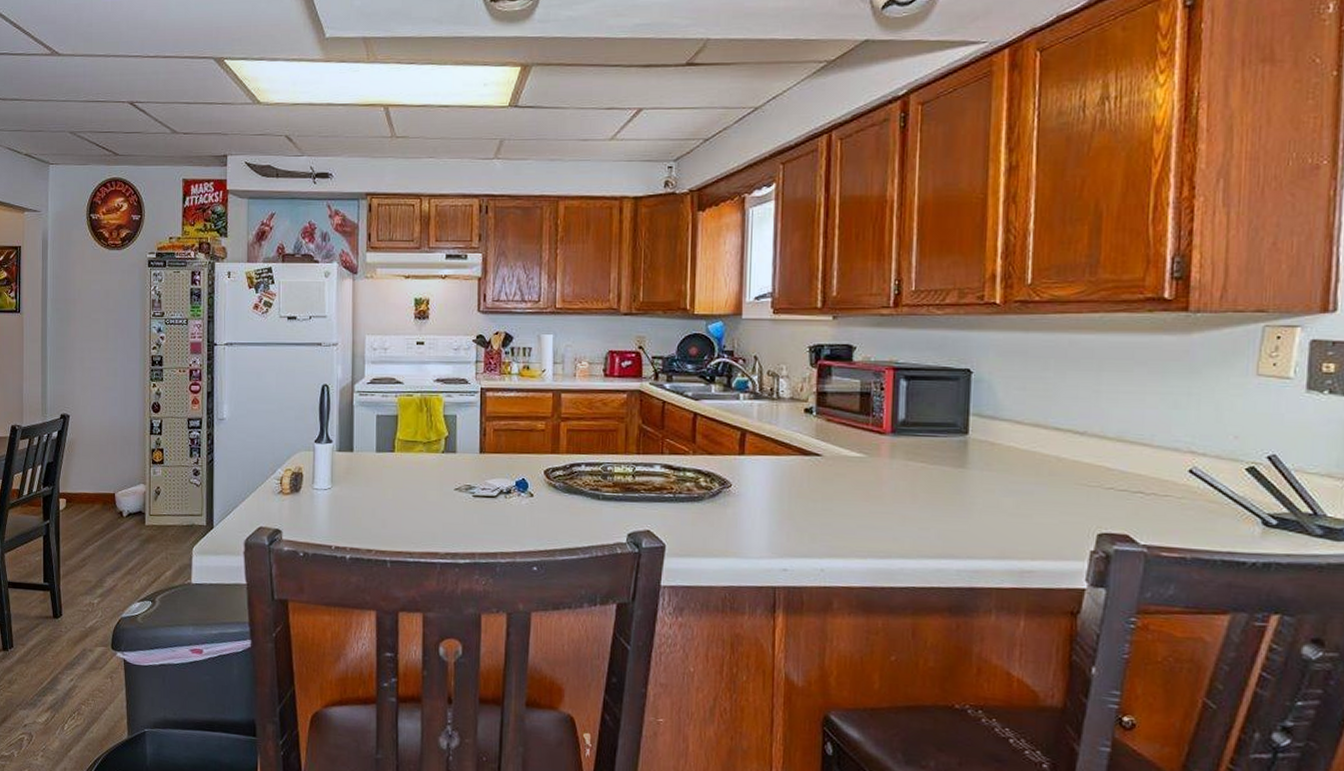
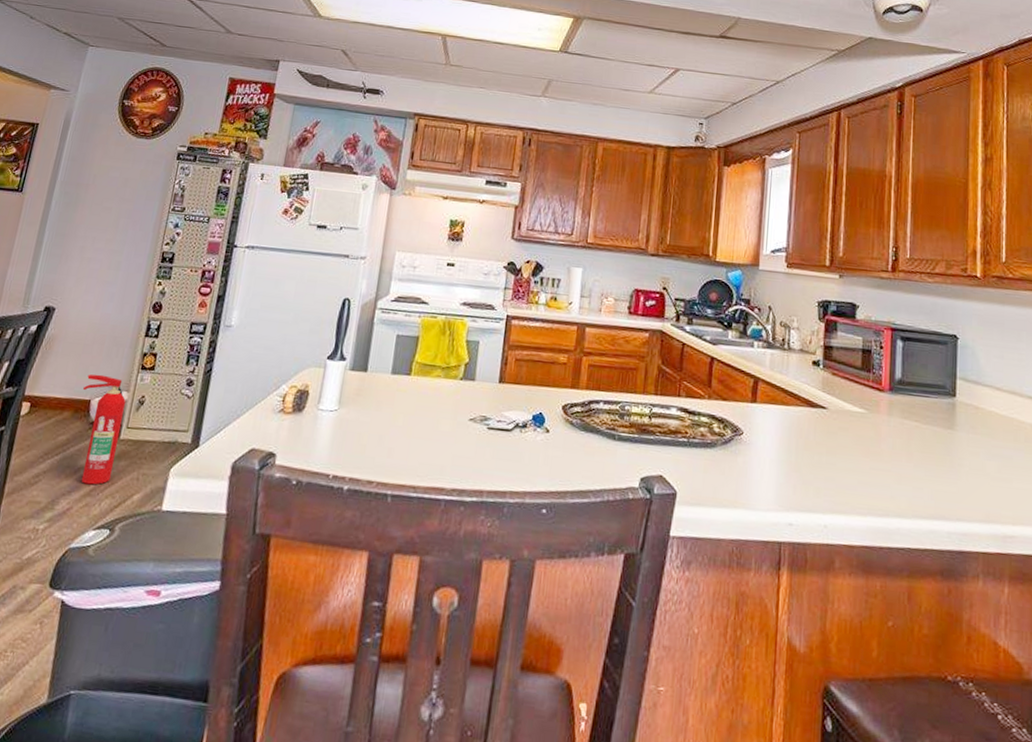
fire extinguisher: none [106,470,145,565] -> present [81,374,126,485]

